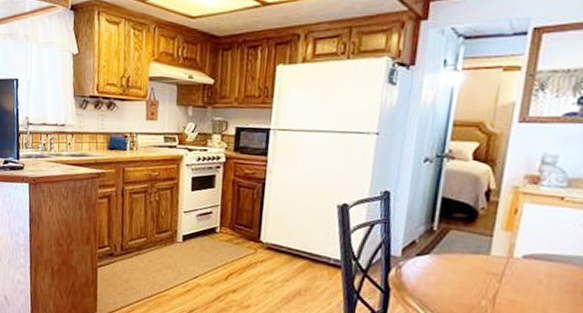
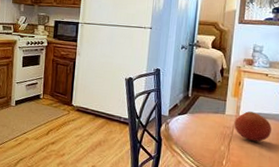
fruit: none [503,251,566,295] -> present [234,111,272,142]

